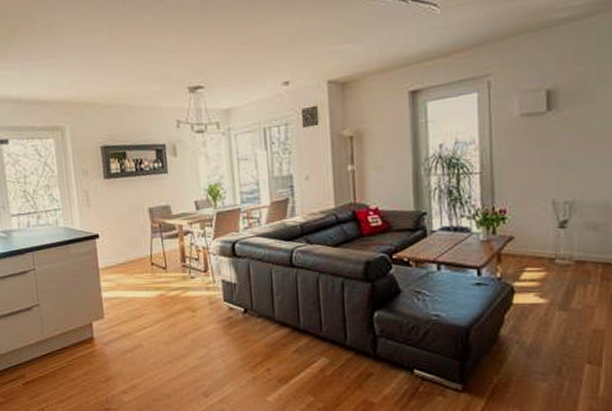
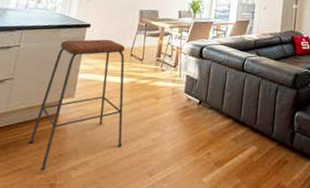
bar stool: none [73,249,168,396] -> present [28,39,126,171]

